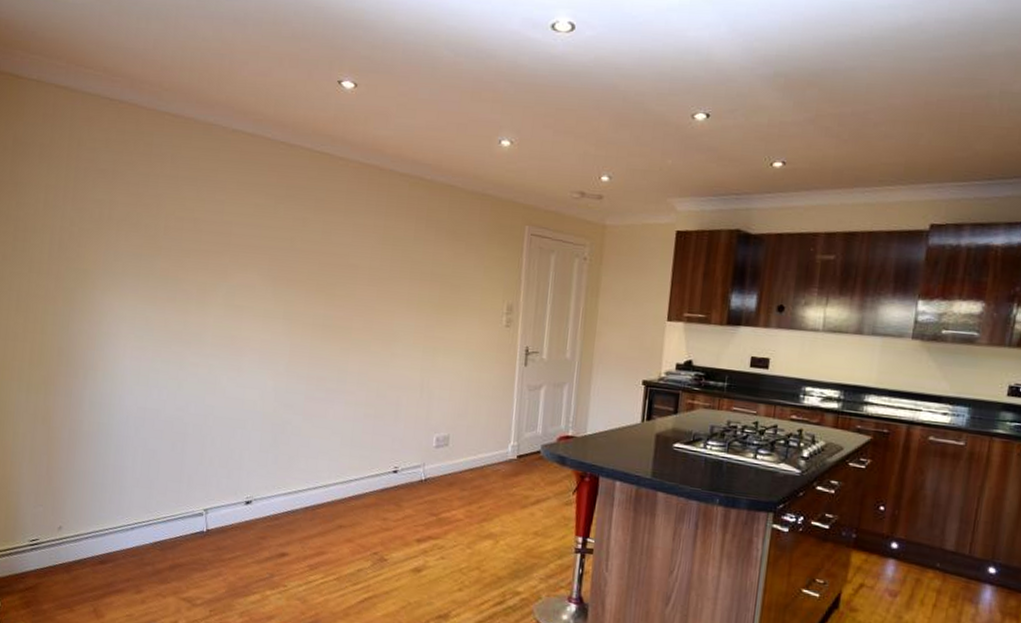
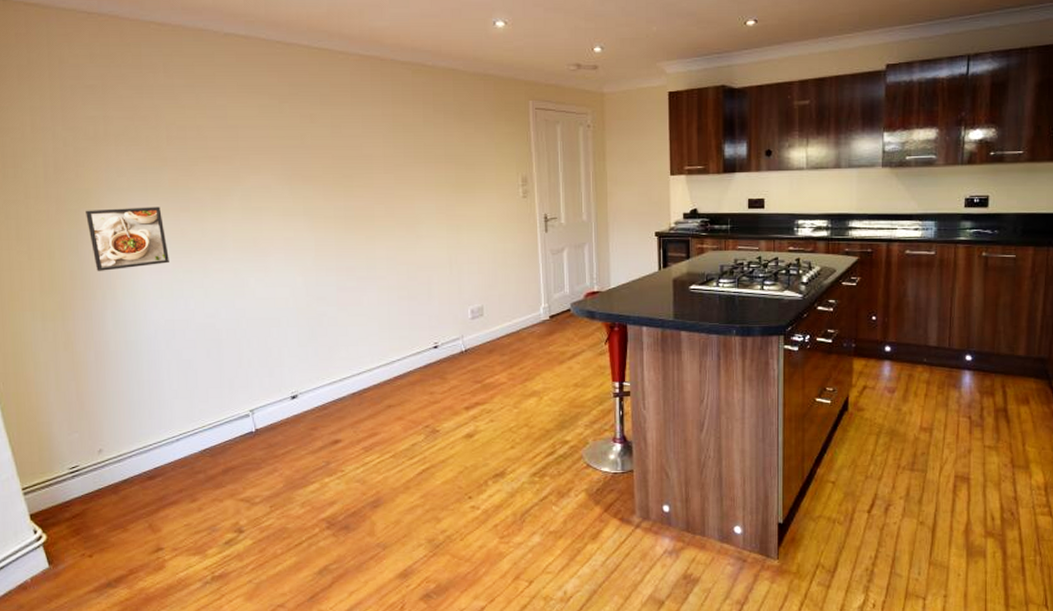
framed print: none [80,290,151,352] -> present [86,206,169,271]

